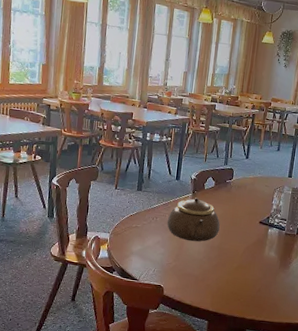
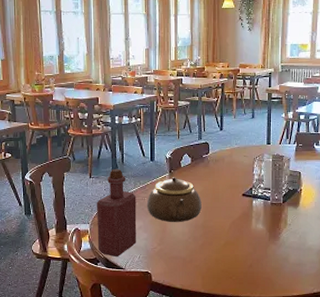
bottle: none [114,183,158,268] -> present [97,168,137,256]

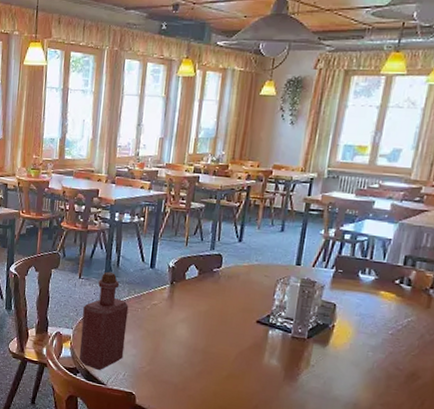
teapot: present [146,177,202,223] -> none [139,289,205,343]

